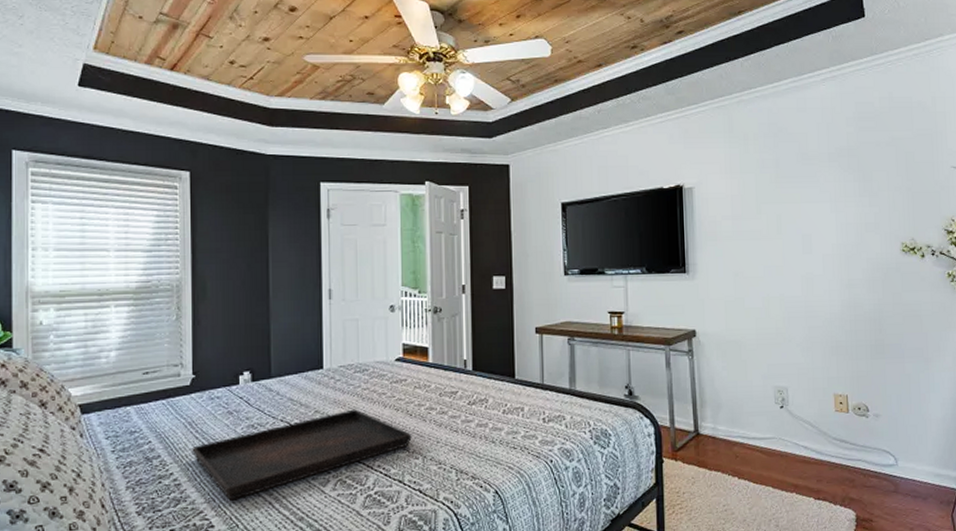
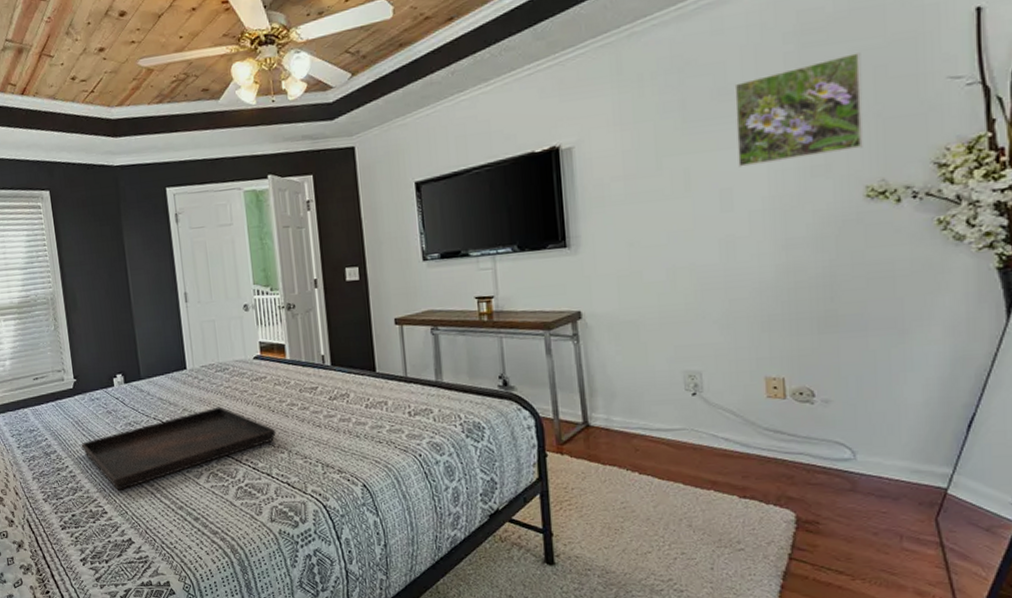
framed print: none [813,140,899,218] -> present [734,52,863,167]

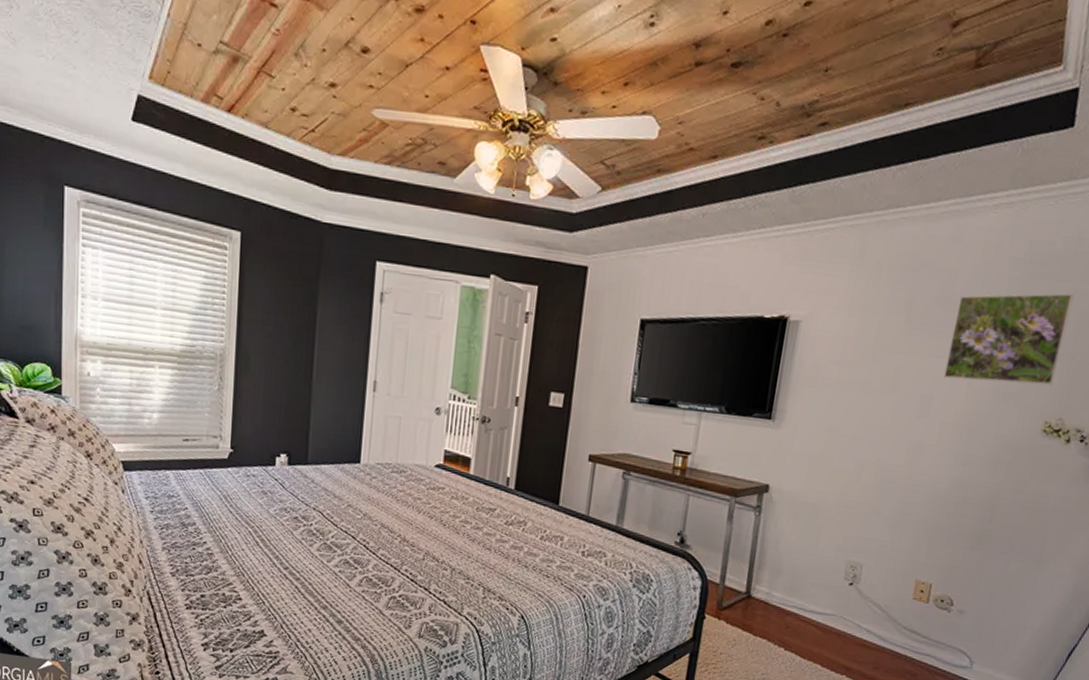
serving tray: present [81,406,276,491] -> none [225,509,443,579]

